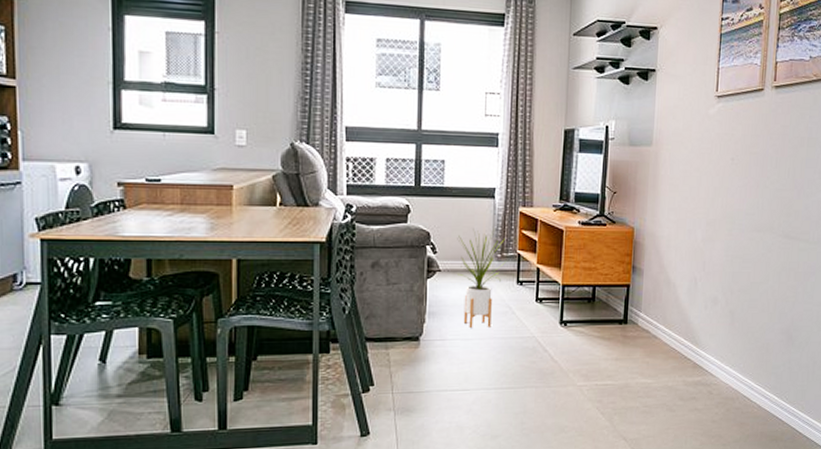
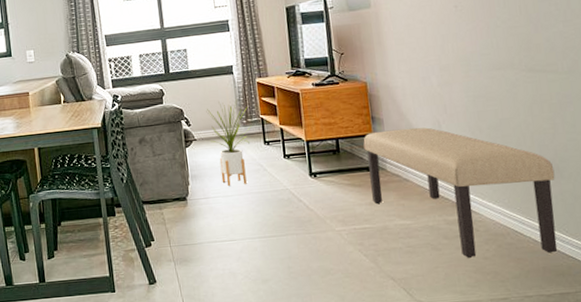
bench: none [619,282,788,421] -> present [363,127,558,259]

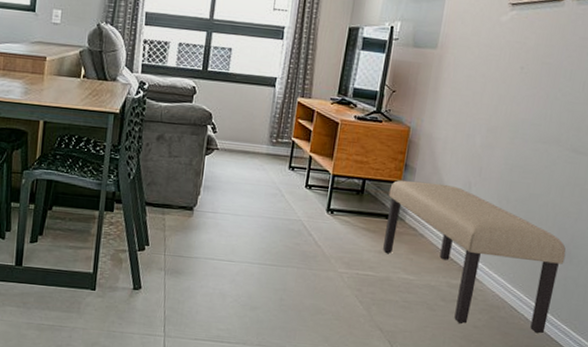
house plant: present [206,100,251,186] -> none [234,114,281,206]

